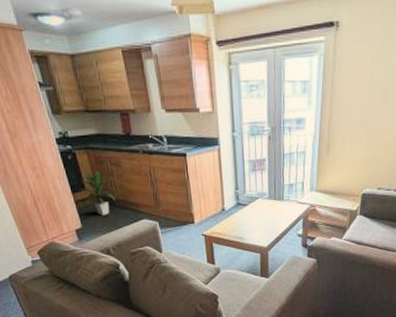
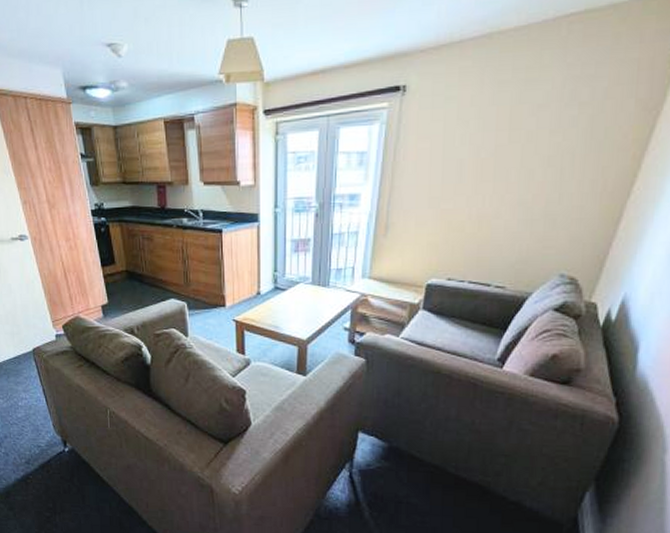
indoor plant: present [80,171,116,216] -> none [109,245,145,292]

